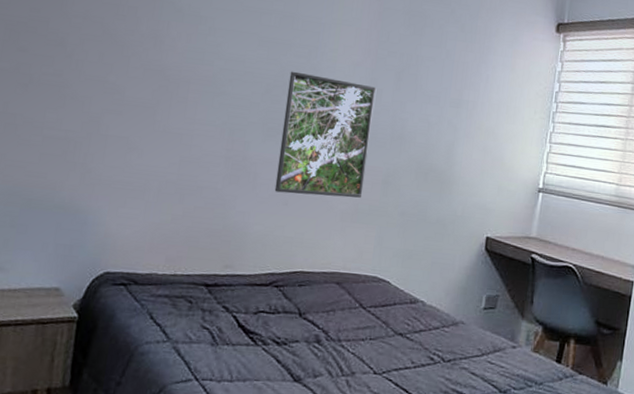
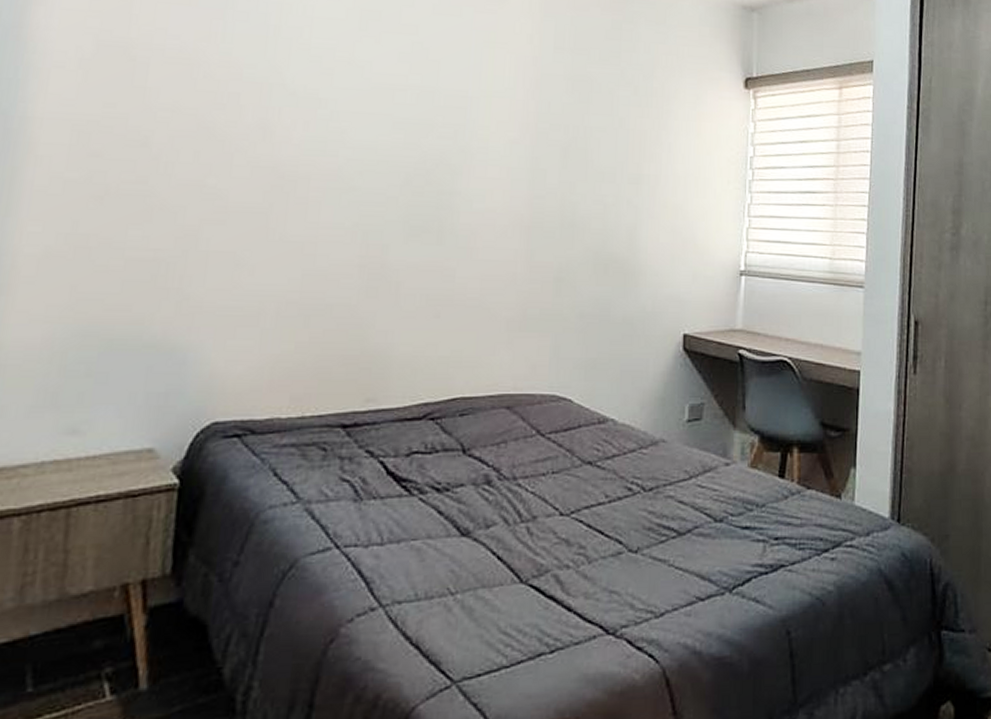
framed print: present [274,71,377,198] -> none [422,156,540,303]

